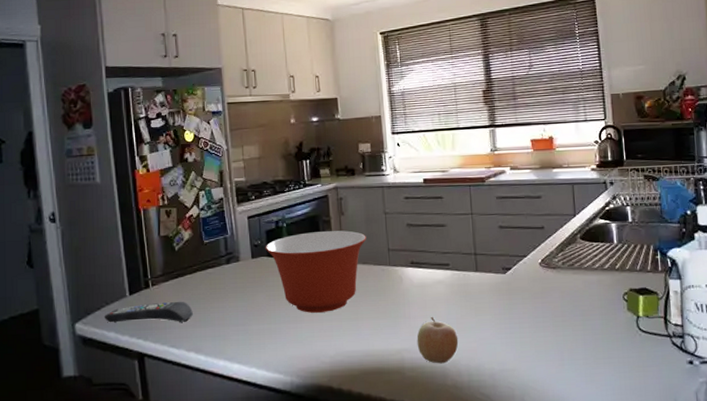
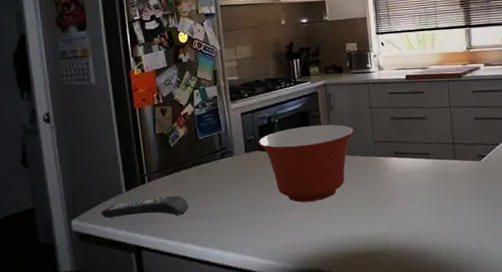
fruit: present [417,317,459,364] -> none [401,202,439,245]

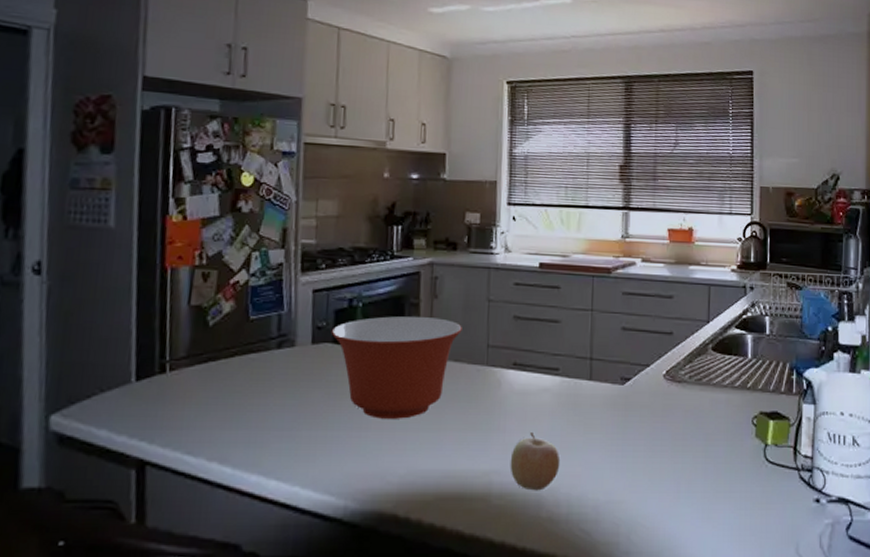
remote control: present [100,195,189,219] -> none [94,393,223,421]
fruit: none [401,202,439,245] -> present [510,432,561,491]

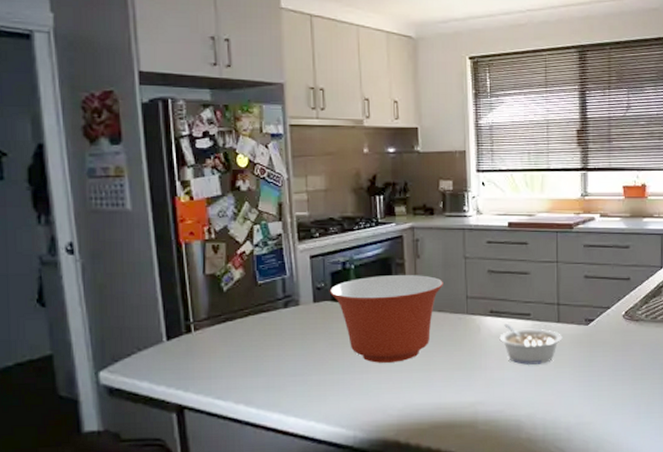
fruit: present [510,432,561,491] -> none [492,369,536,417]
legume: none [522,378,594,428] -> present [499,323,563,365]

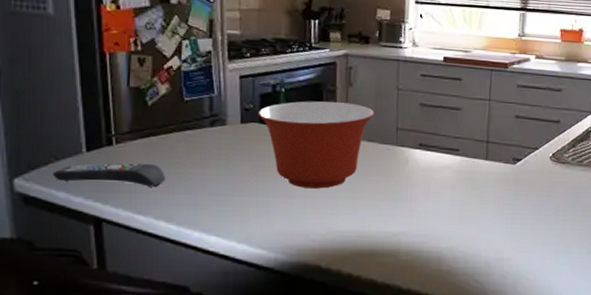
remote control: none [135,348,243,372] -> present [52,163,165,187]
legume: present [499,323,563,365] -> none [427,157,489,199]

